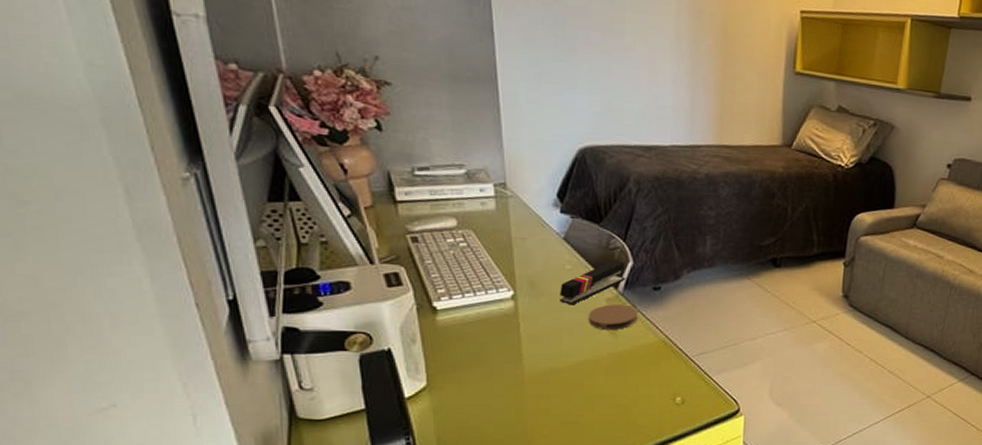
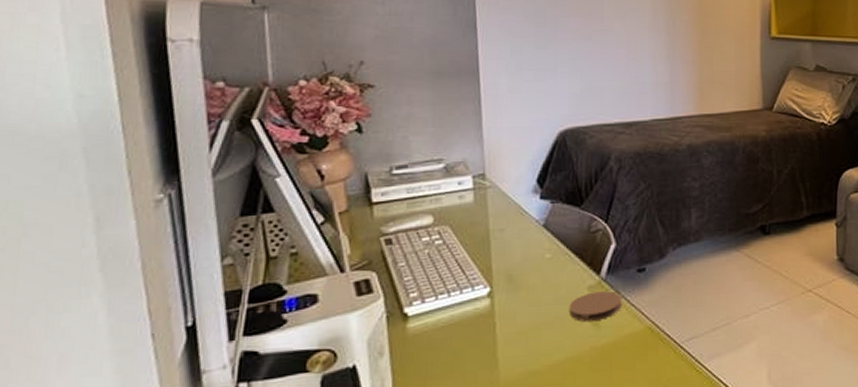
stapler: present [560,260,626,305] -> none [539,243,609,298]

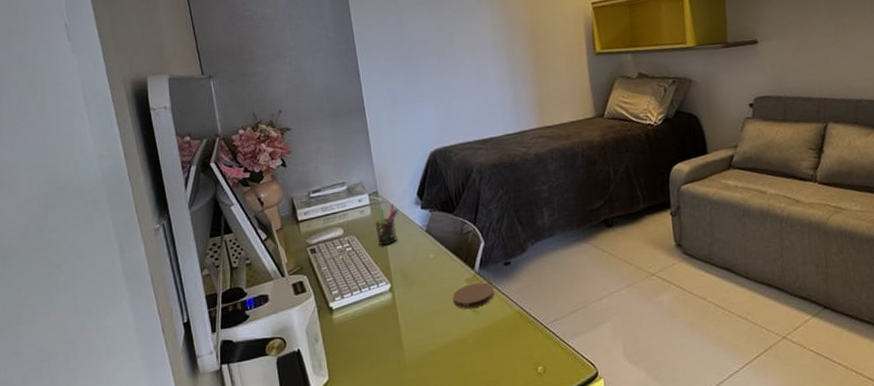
pen holder: none [472,190,510,241] -> present [370,204,398,246]

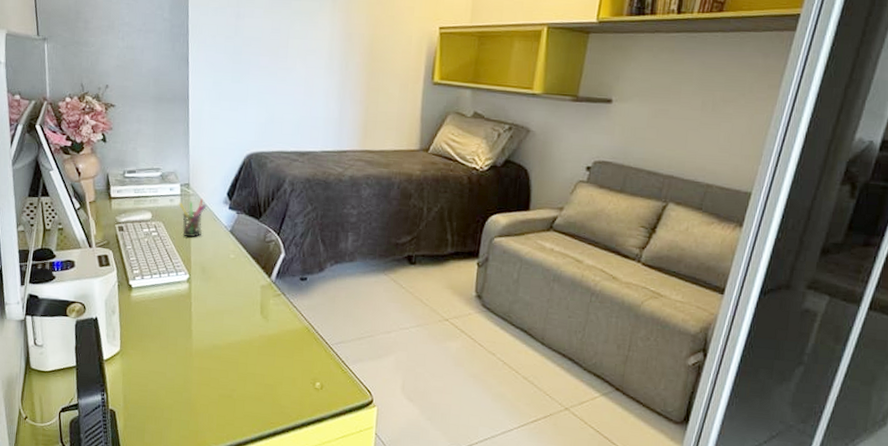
coaster: present [452,282,495,309] -> none [245,291,287,315]

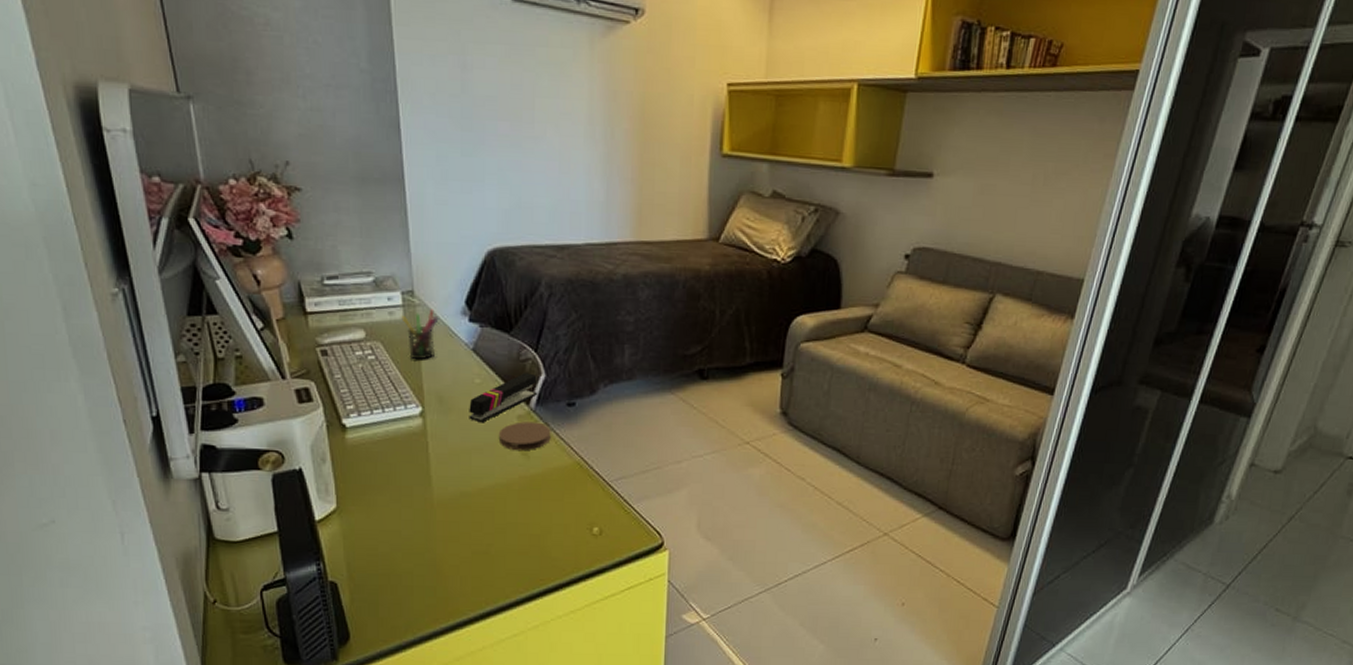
stapler: none [224,251,278,290] -> present [469,373,538,423]
coaster: none [245,291,287,315] -> present [498,422,551,451]

